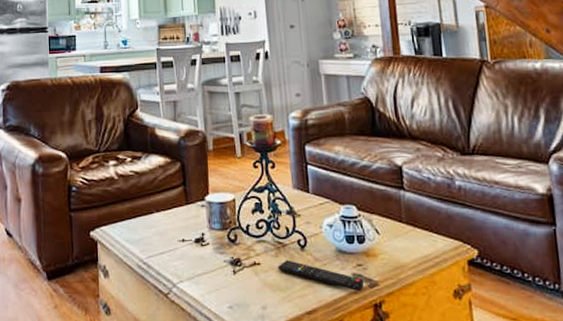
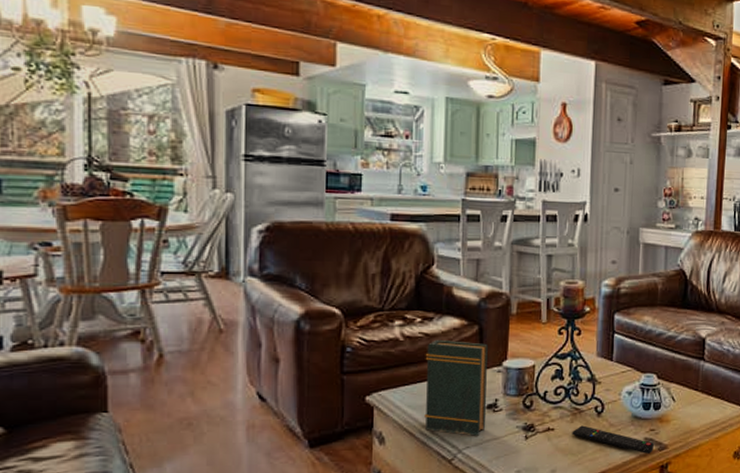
book: none [137,177,196,270] -> present [424,339,488,436]

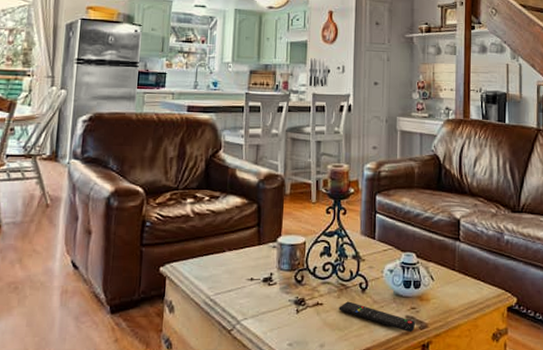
book: present [424,339,488,436] -> none [209,216,265,308]

